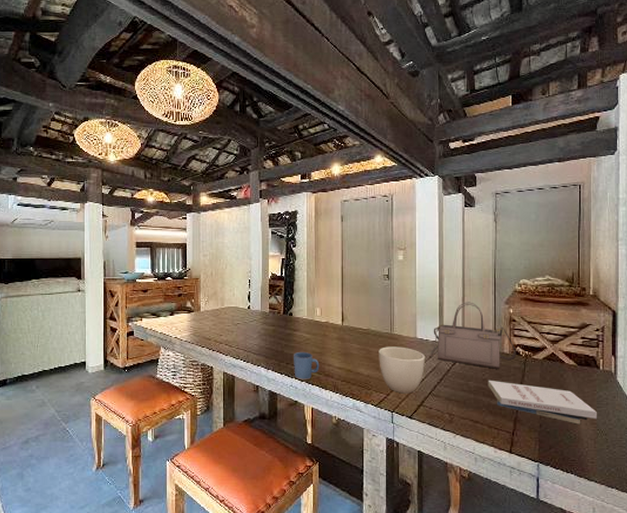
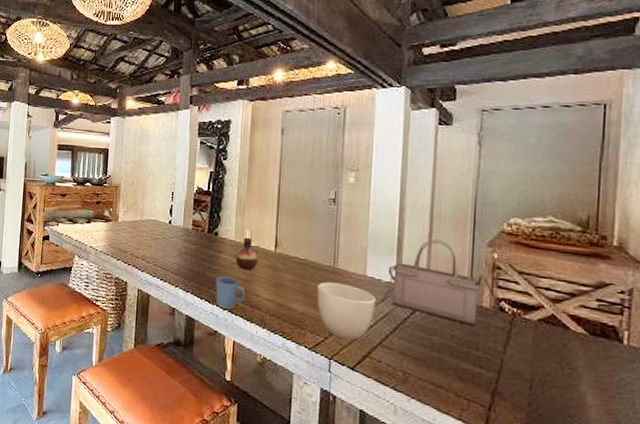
vase: none [309,315,328,343] -> present [235,237,258,270]
books: present [487,380,598,425] -> none [457,337,617,412]

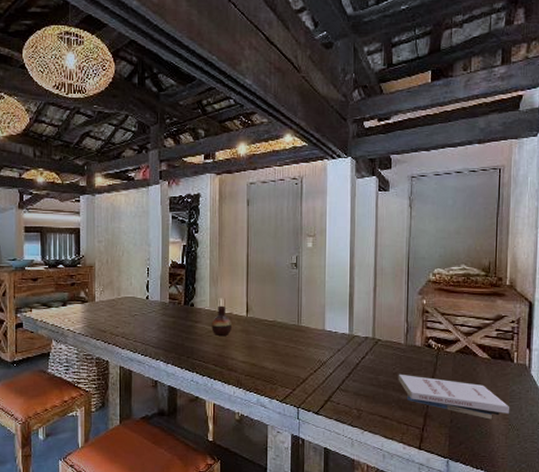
mug: present [215,276,246,310] -> none [195,344,222,375]
cup: present [316,282,377,341] -> none [285,339,334,389]
handbag: present [383,239,501,327] -> none [339,292,429,364]
books: none [457,337,617,412] -> present [398,374,510,420]

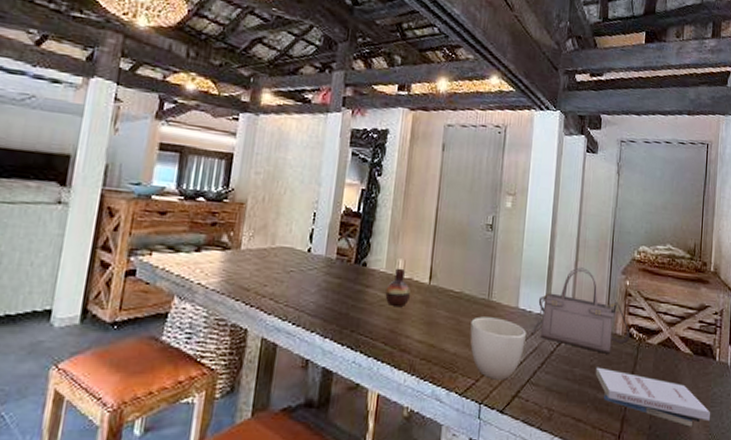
cup: none [285,339,334,389] -> present [469,316,527,380]
handbag: none [339,292,429,364] -> present [533,267,631,355]

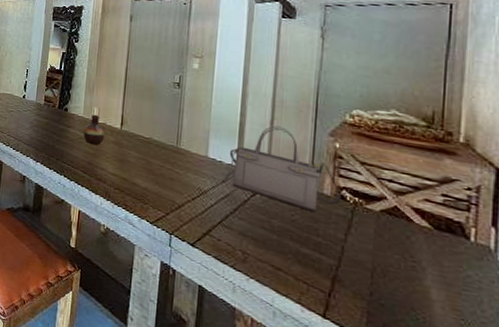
cup: present [469,316,527,380] -> none [159,160,218,218]
books: present [595,367,711,427] -> none [297,222,464,306]

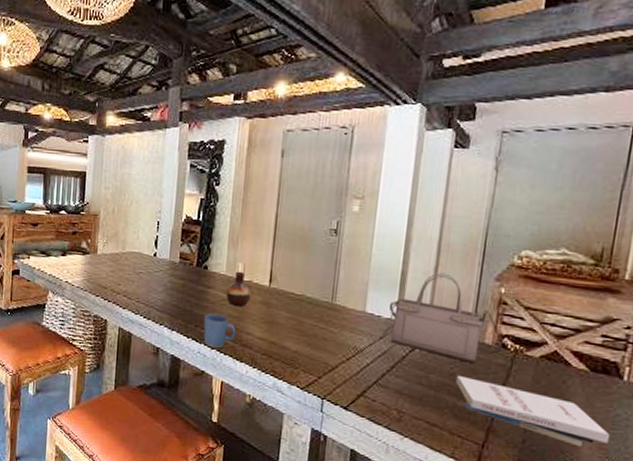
mug: none [63,149,92,181] -> present [203,313,236,349]
books: none [297,222,464,306] -> present [455,375,611,447]

